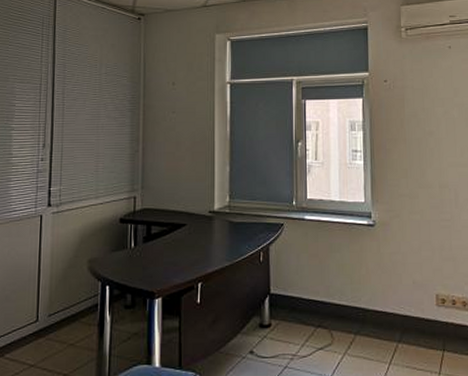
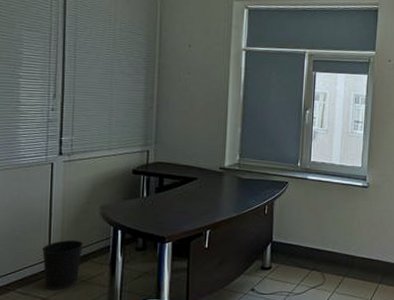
wastebasket: none [31,298,72,356] -> present [42,240,84,290]

